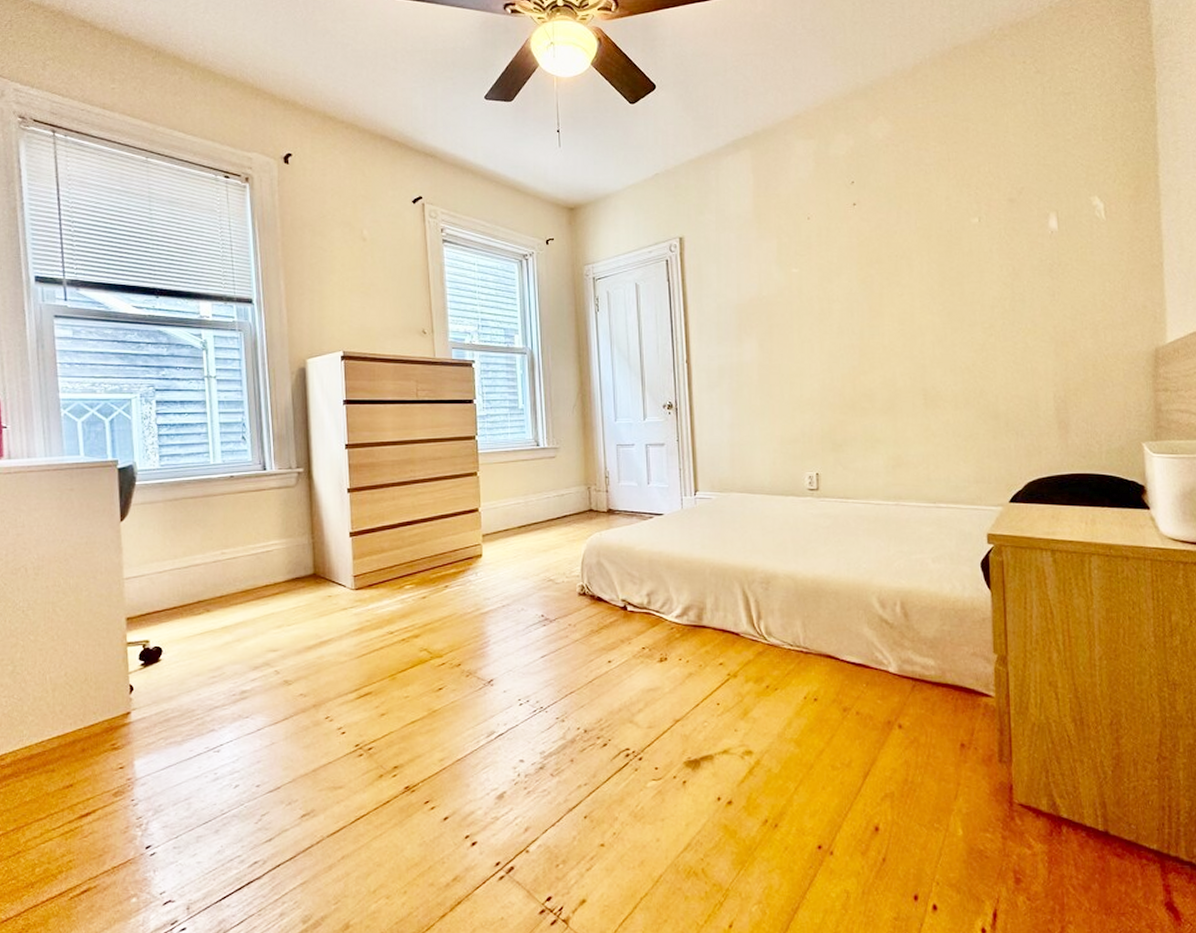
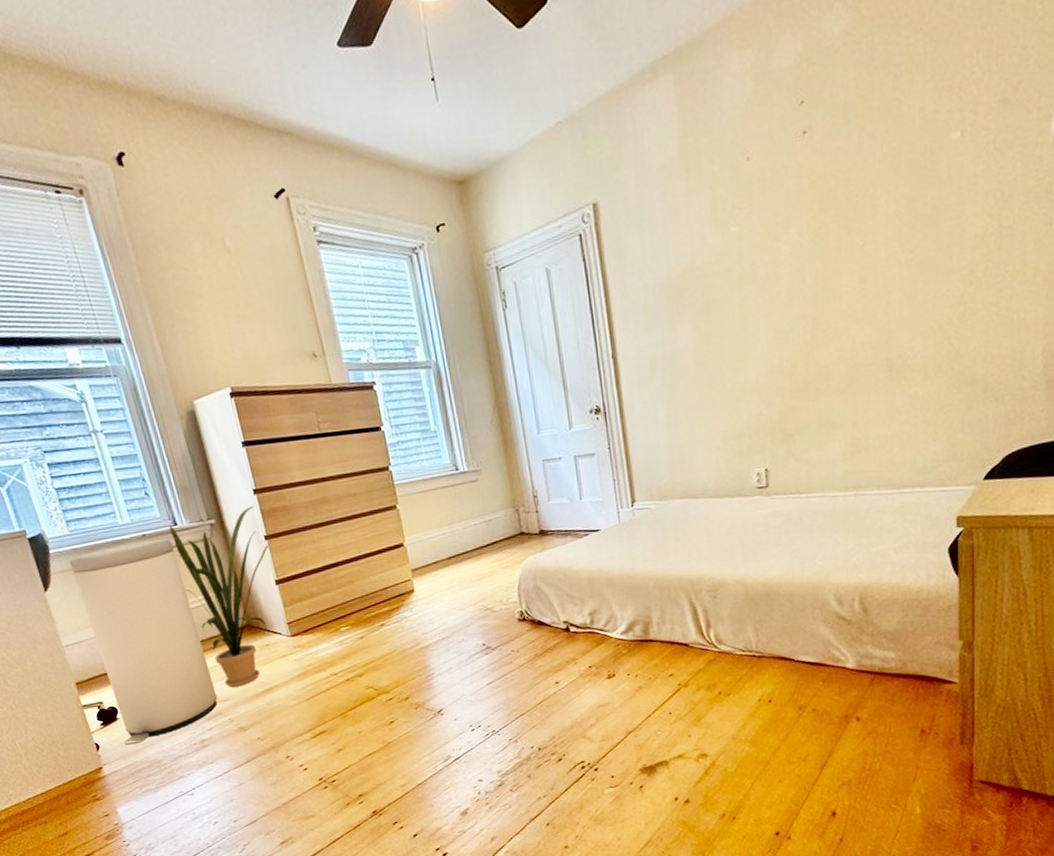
pedal bin: none [152,481,268,690] -> present [69,538,218,746]
house plant: none [258,459,354,637] -> present [169,505,272,687]

